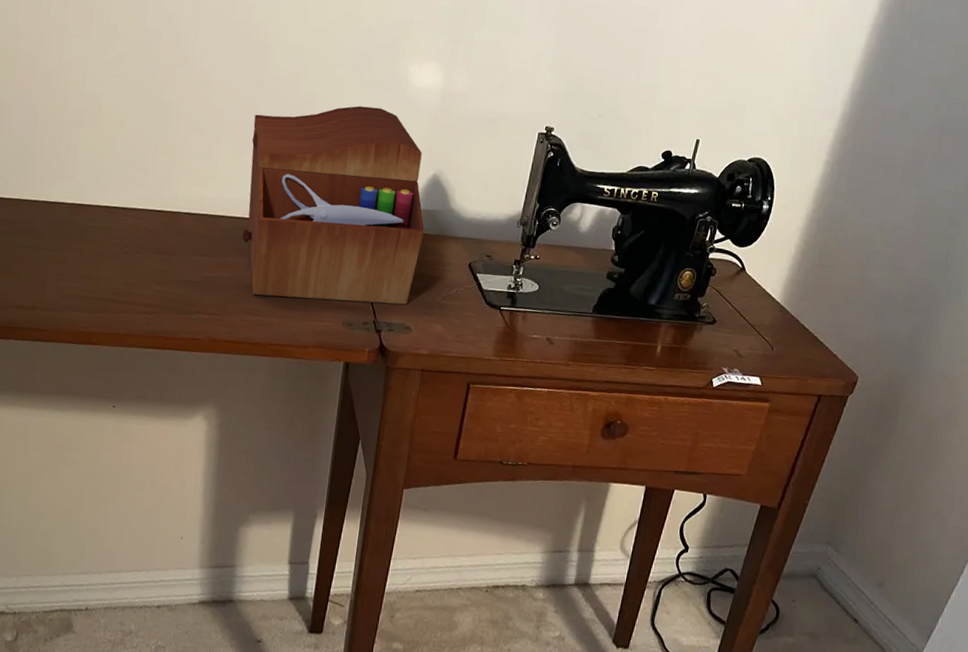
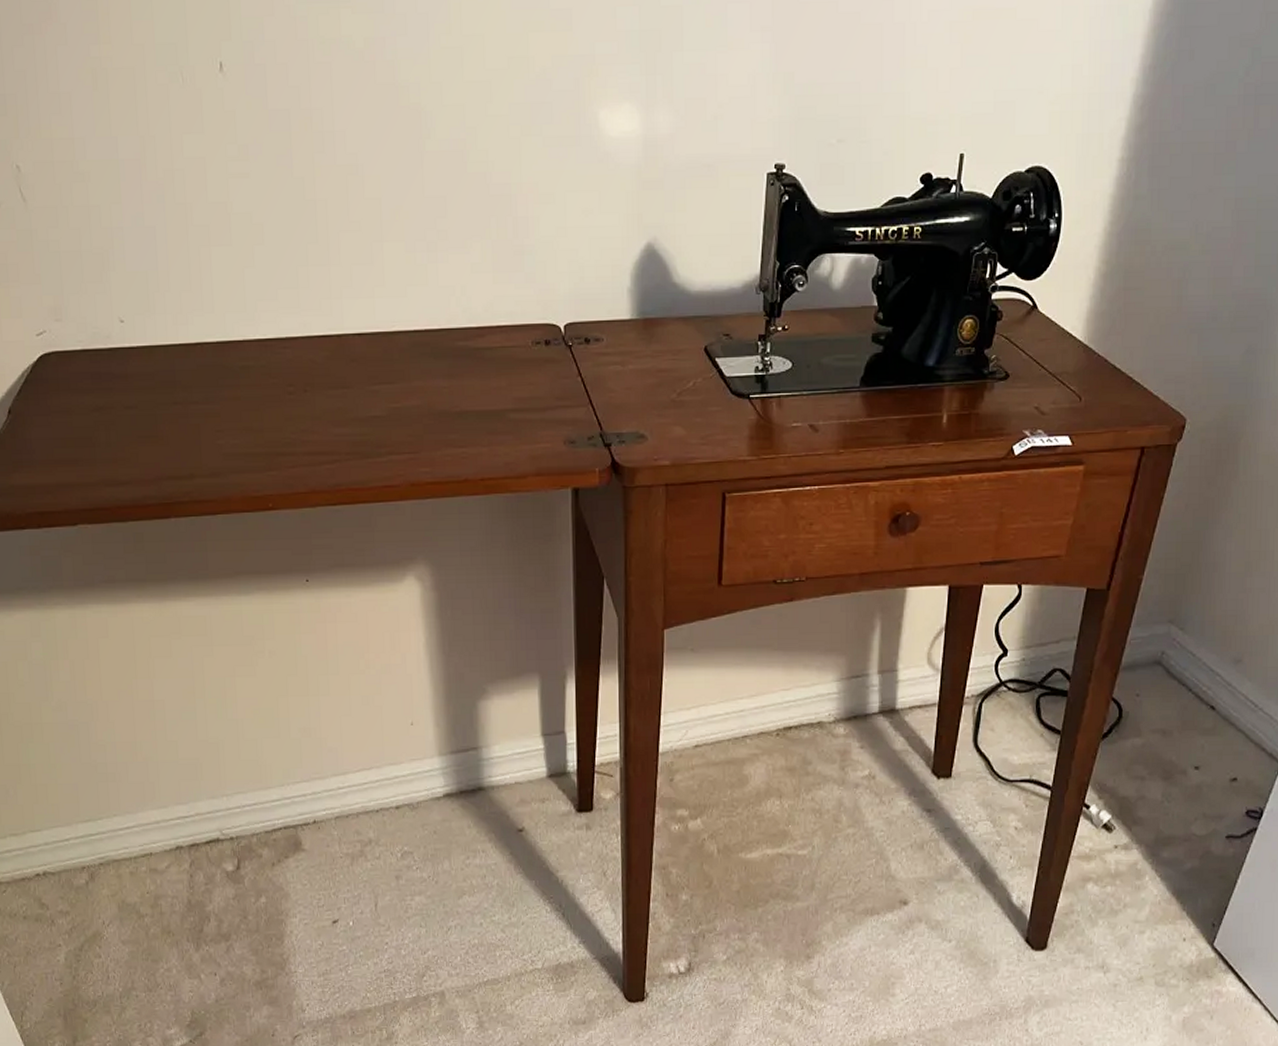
sewing box: present [242,105,424,305] -> none [419,170,645,423]

